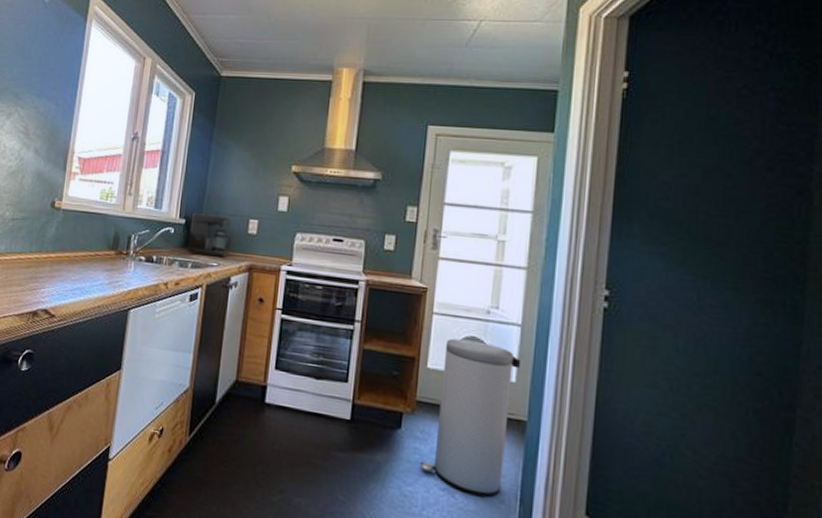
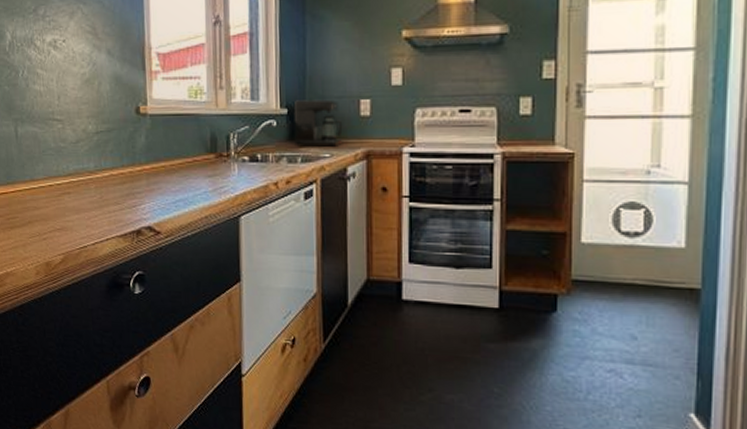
pedal bin: present [419,338,522,498] -> none [580,206,691,375]

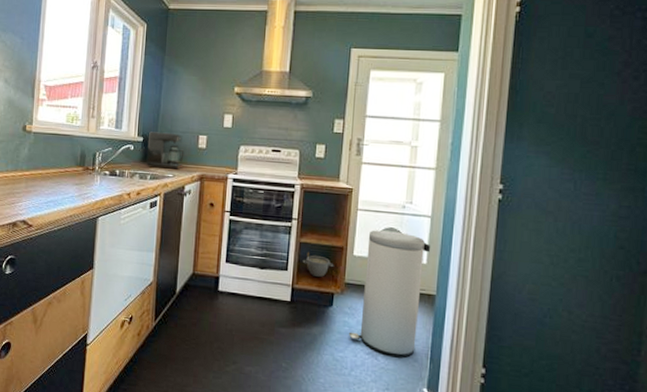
cooking pot: none [511,242,555,275] -> present [302,252,334,278]
pedal bin: none [580,206,691,375] -> present [348,230,431,358]

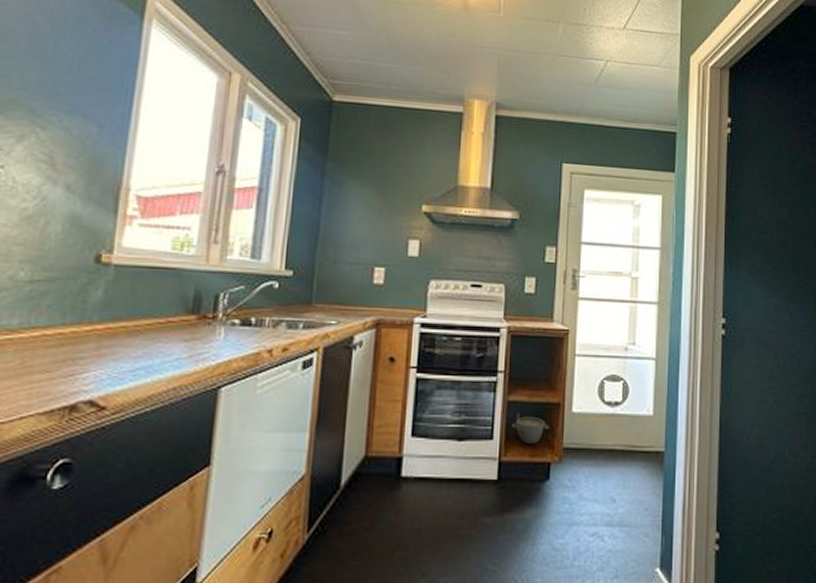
coffee maker: present [146,131,185,169] -> none [297,262,354,314]
pedal bin: present [348,230,431,358] -> none [568,379,657,535]

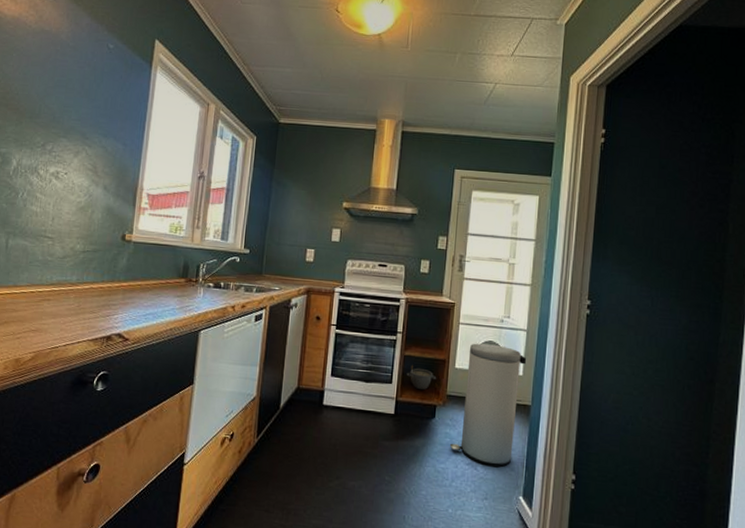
pedal bin: none [568,379,657,535] -> present [449,343,527,468]

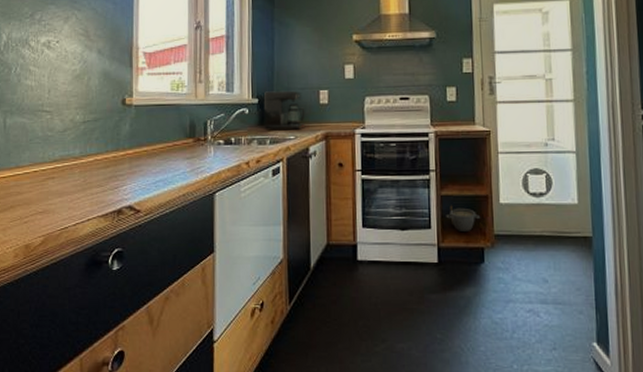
coffee maker: none [252,244,292,282] -> present [264,90,306,131]
pedal bin: present [449,343,527,468] -> none [504,172,581,312]

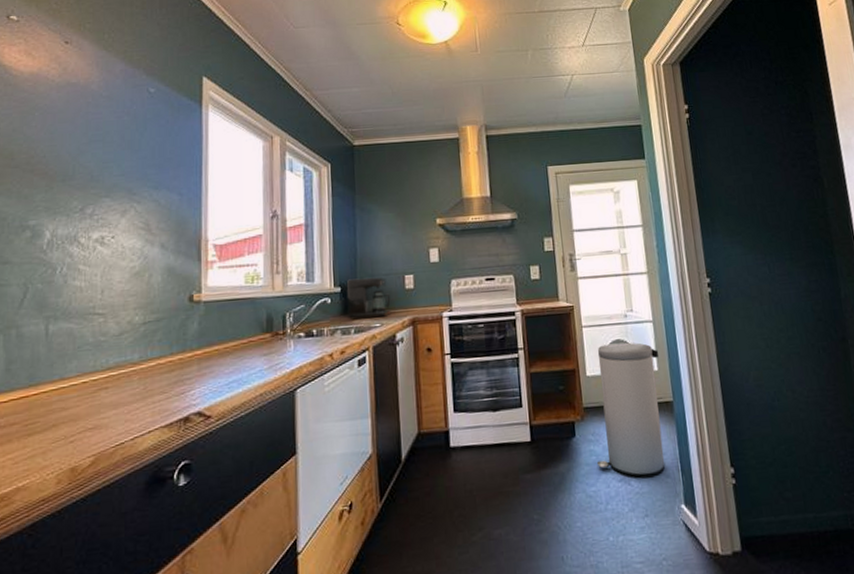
cooking pot: present [446,205,481,233] -> none [536,382,570,408]
pedal bin: none [504,172,581,312] -> present [596,342,665,479]

